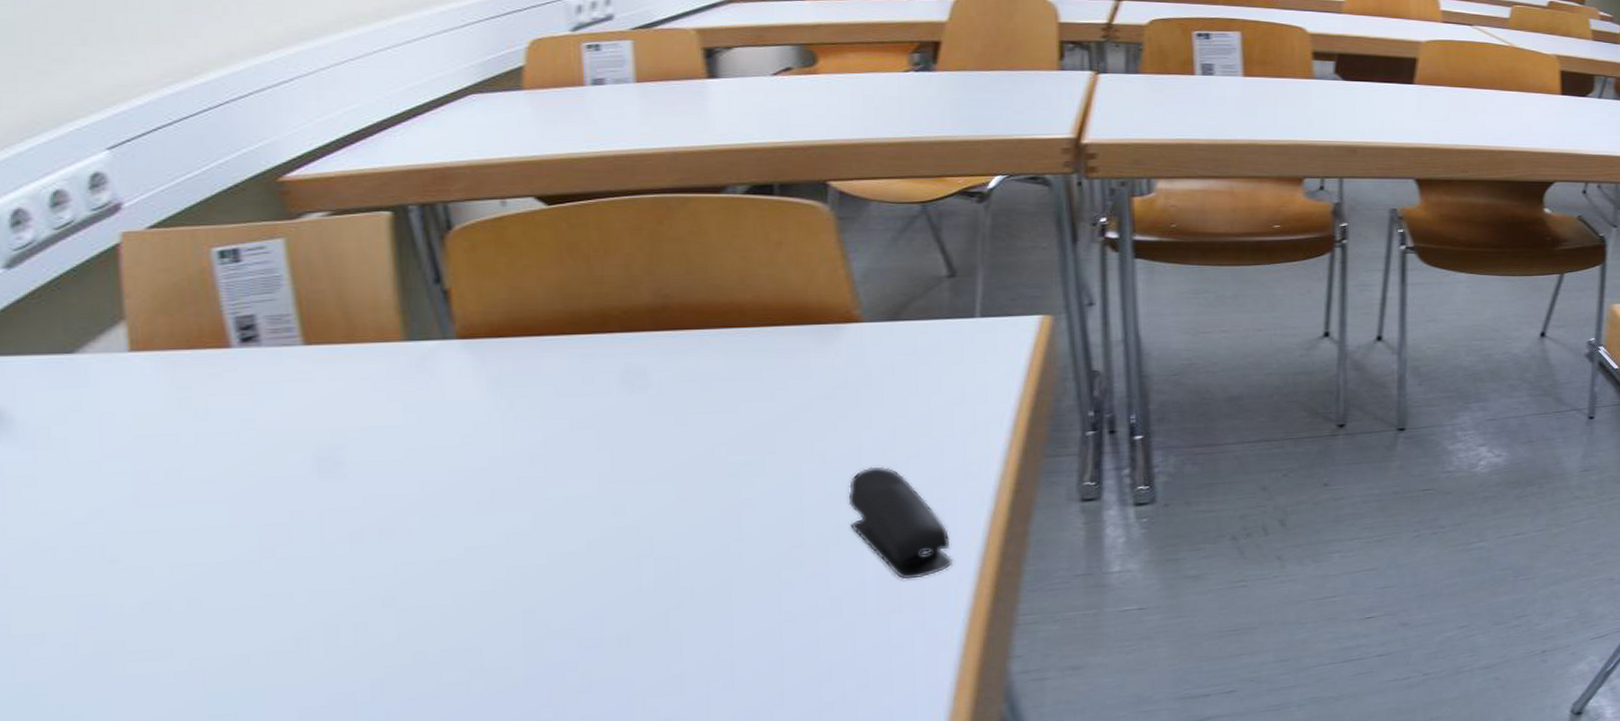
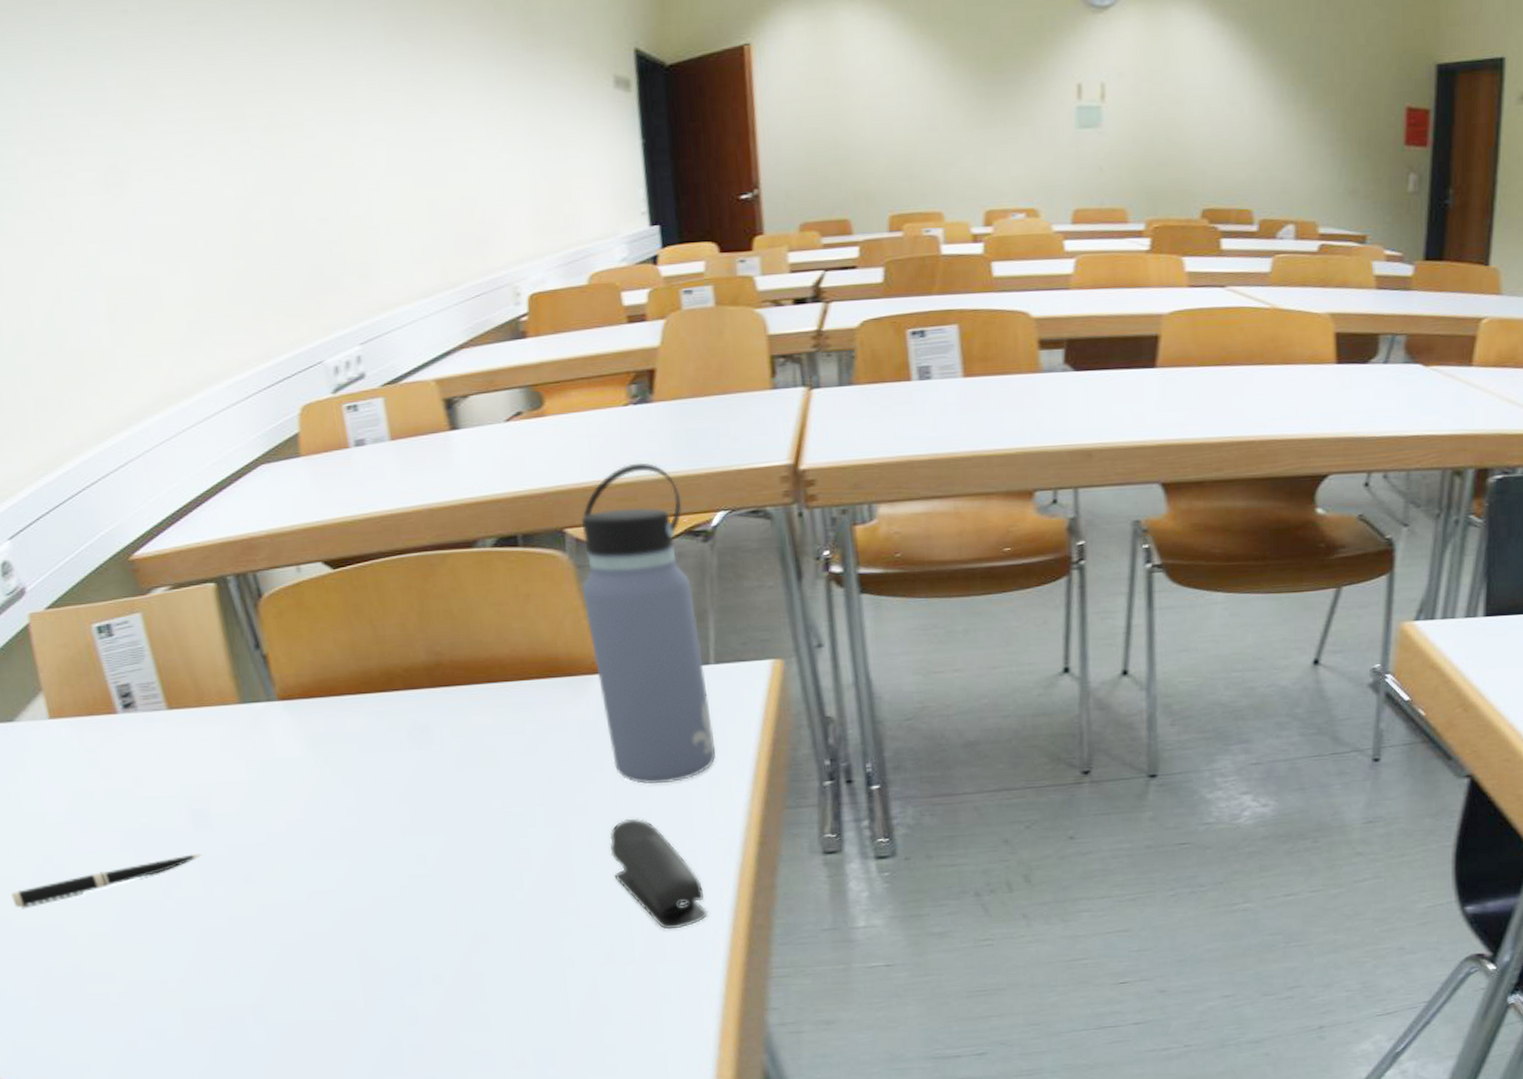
pen: none [30,505,326,575] -> present [11,852,203,909]
water bottle: none [841,125,975,433] -> present [581,462,717,784]

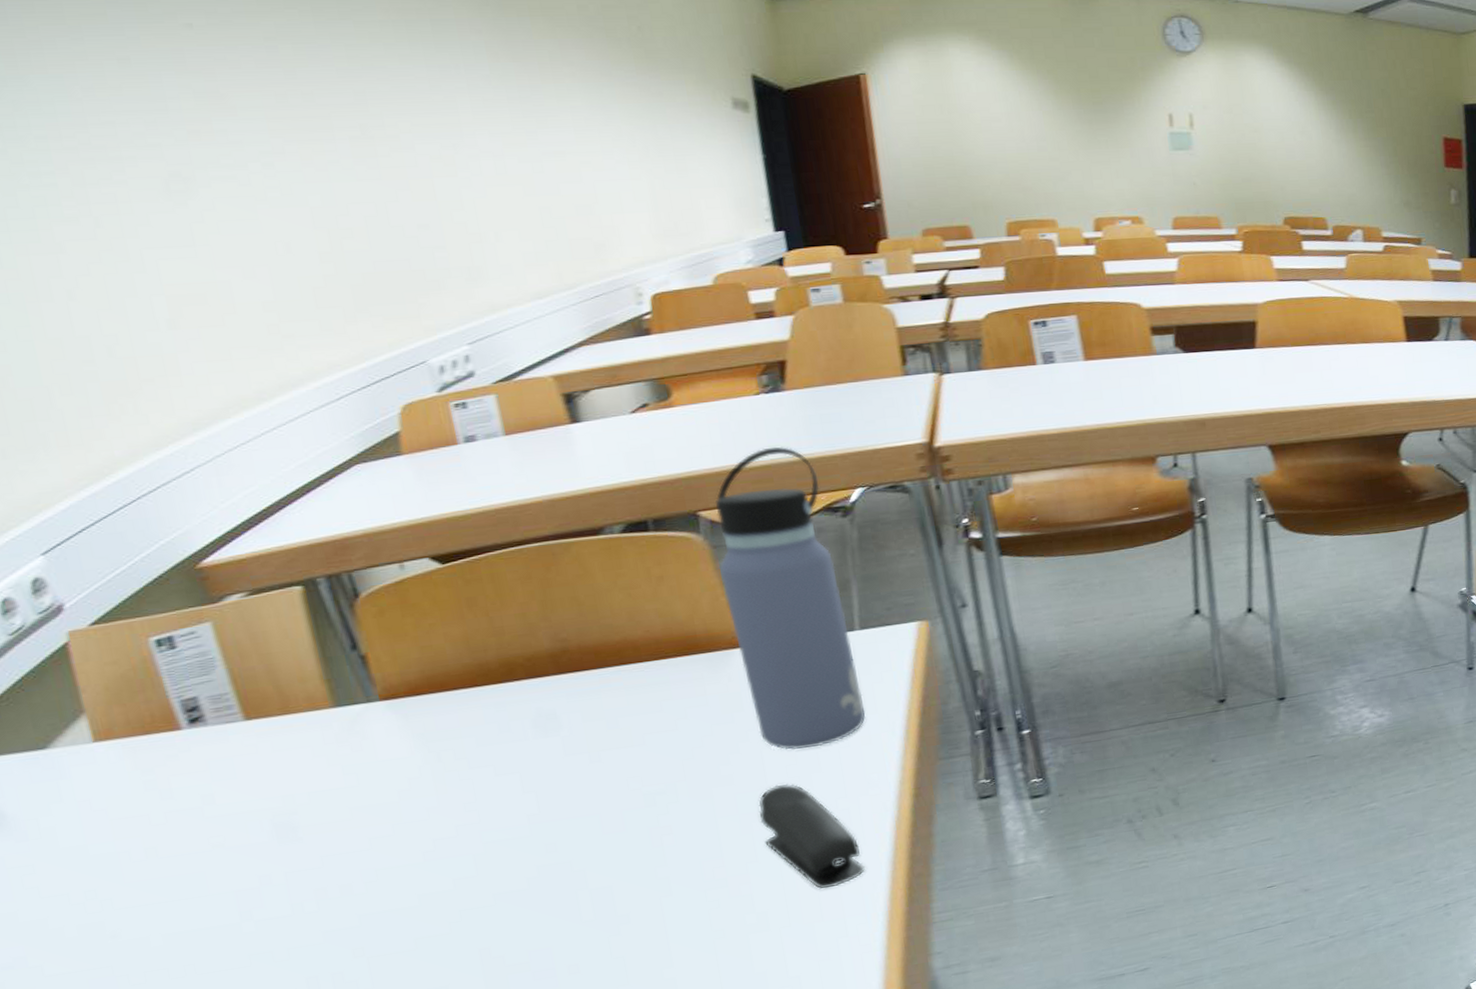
pen: present [11,852,203,909] -> none [42,868,290,954]

